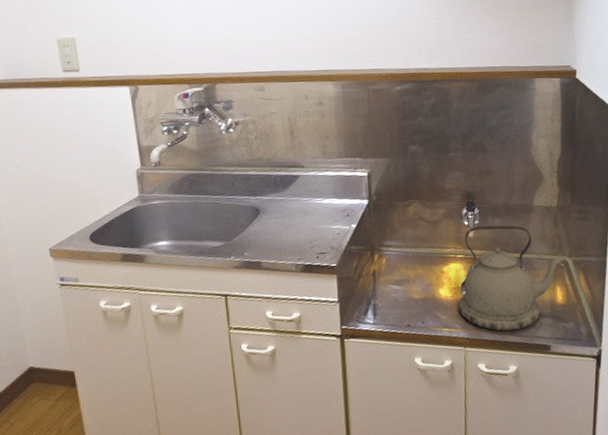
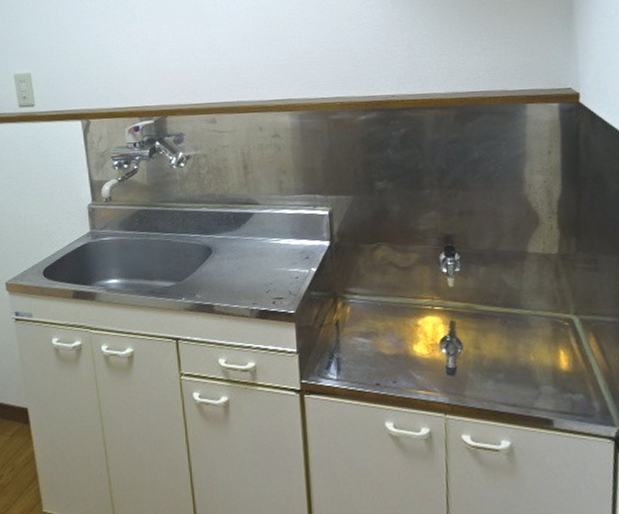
kettle: present [458,225,566,332] -> none [436,274,571,400]

